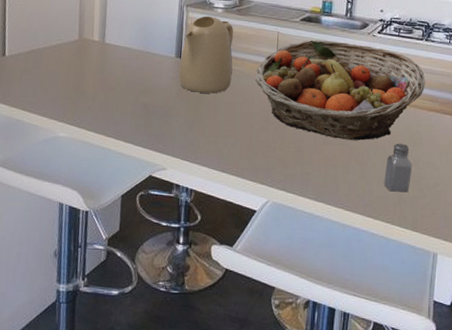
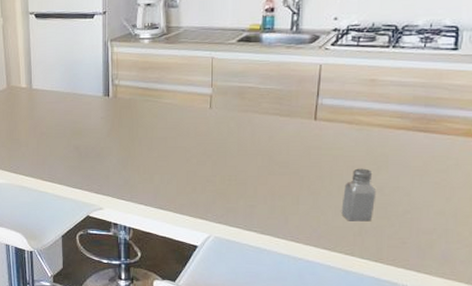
kettle: present [178,16,234,94] -> none [108,48,164,130]
fruit basket: present [255,40,426,141] -> none [190,60,393,168]

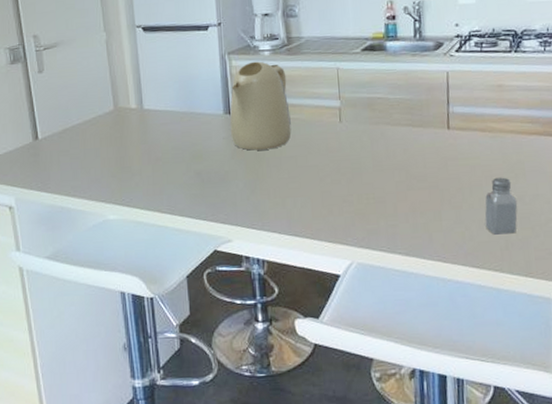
kettle: none [108,48,164,130] -> present [229,61,292,151]

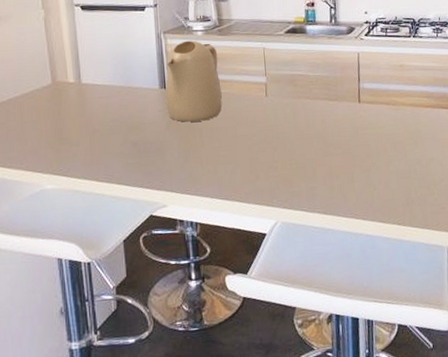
saltshaker: present [484,177,518,235] -> none [390,144,417,194]

